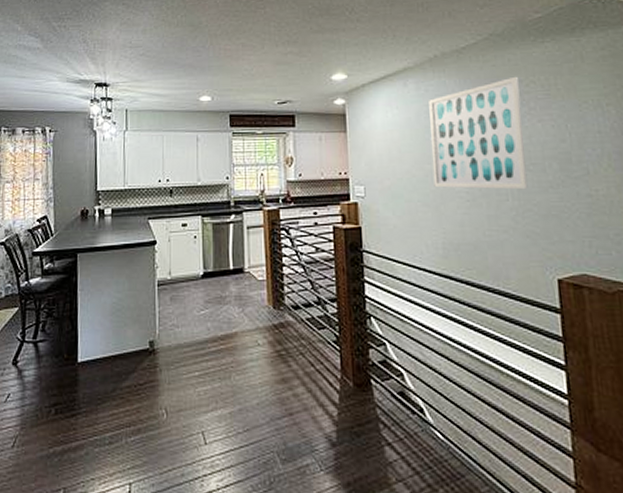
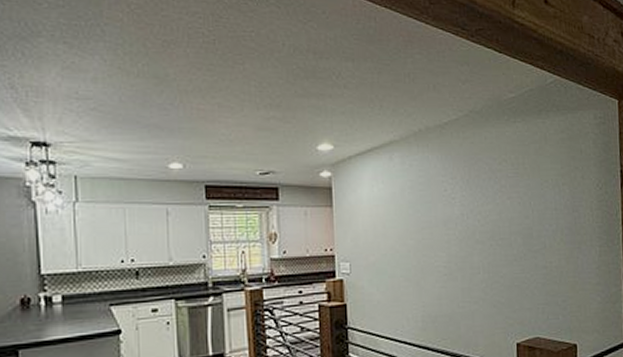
wall art: present [429,76,528,190] -> none [412,154,497,263]

